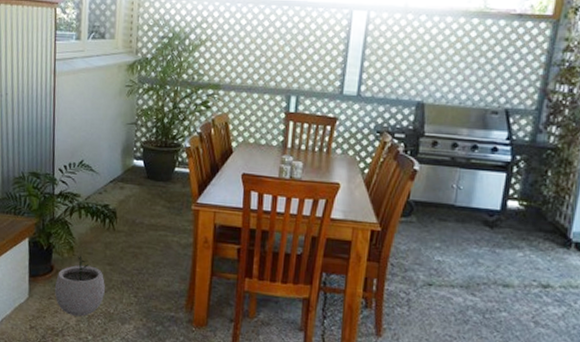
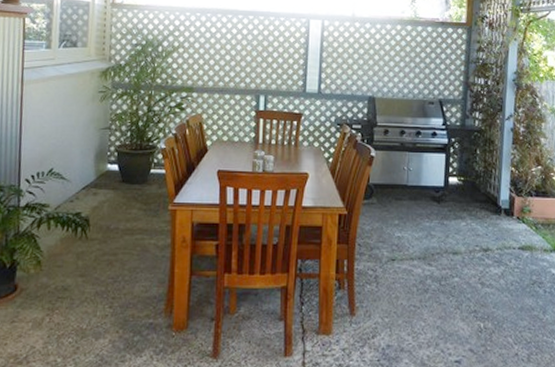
plant pot: present [55,255,105,317] -> none [19,269,77,338]

